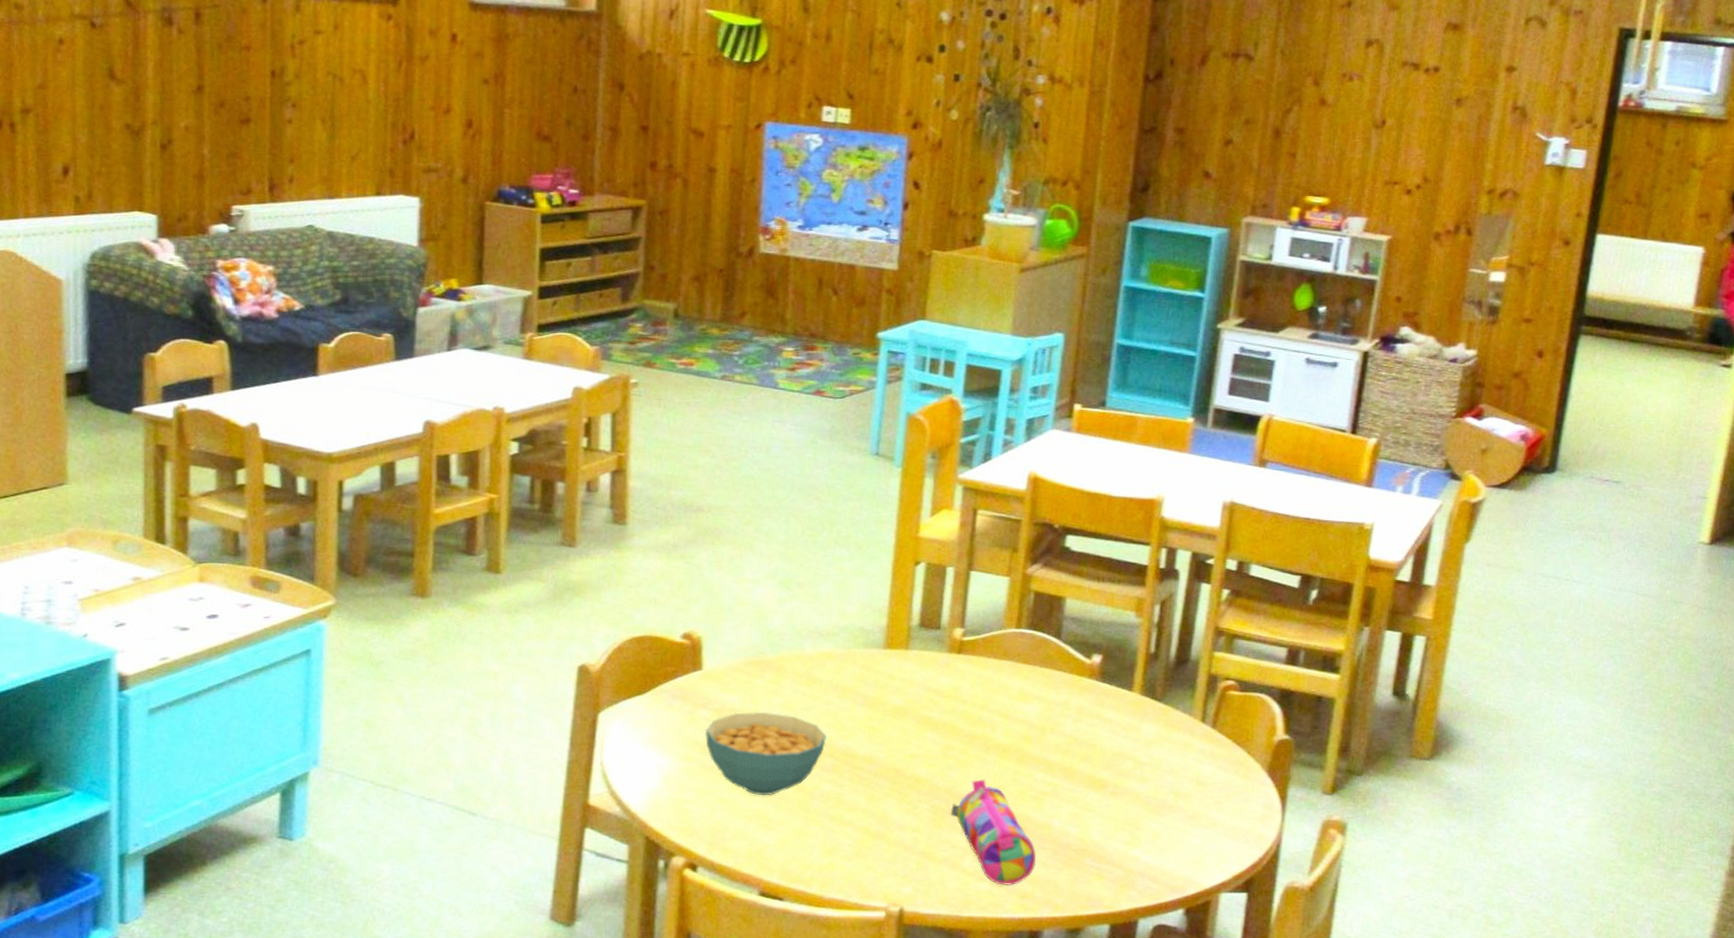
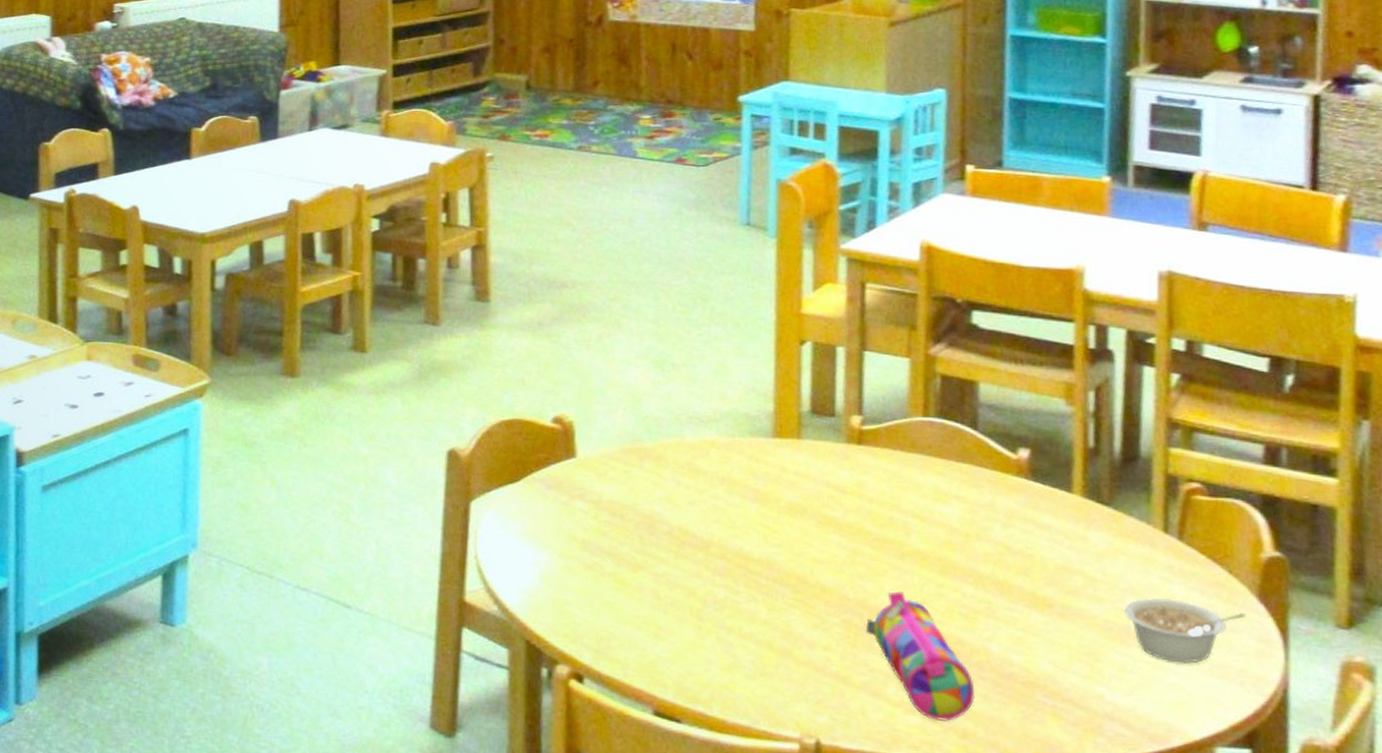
cereal bowl: present [705,711,826,796] -> none [583,505,716,601]
legume: none [1163,775,1257,828] -> present [1124,597,1247,663]

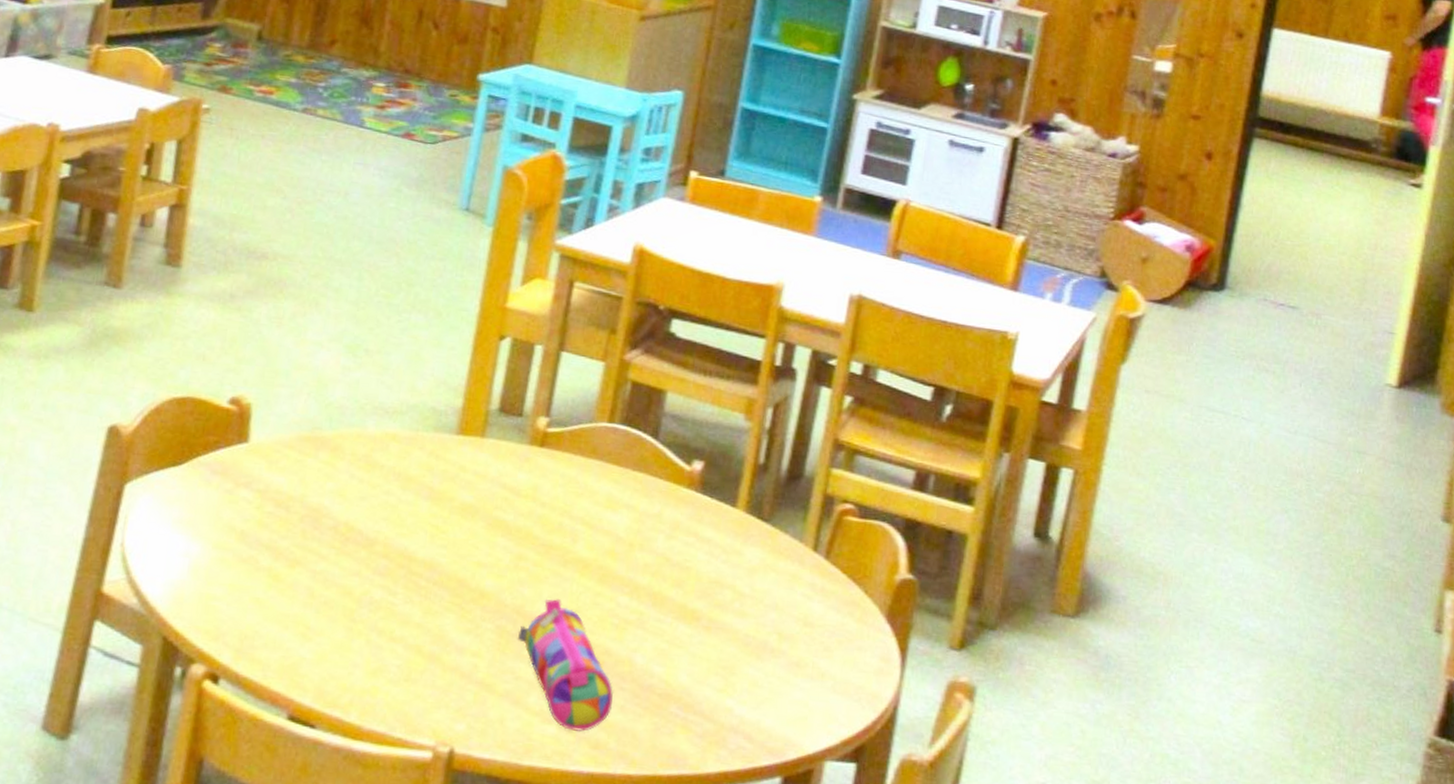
legume: present [1124,597,1247,663] -> none [765,614,874,679]

